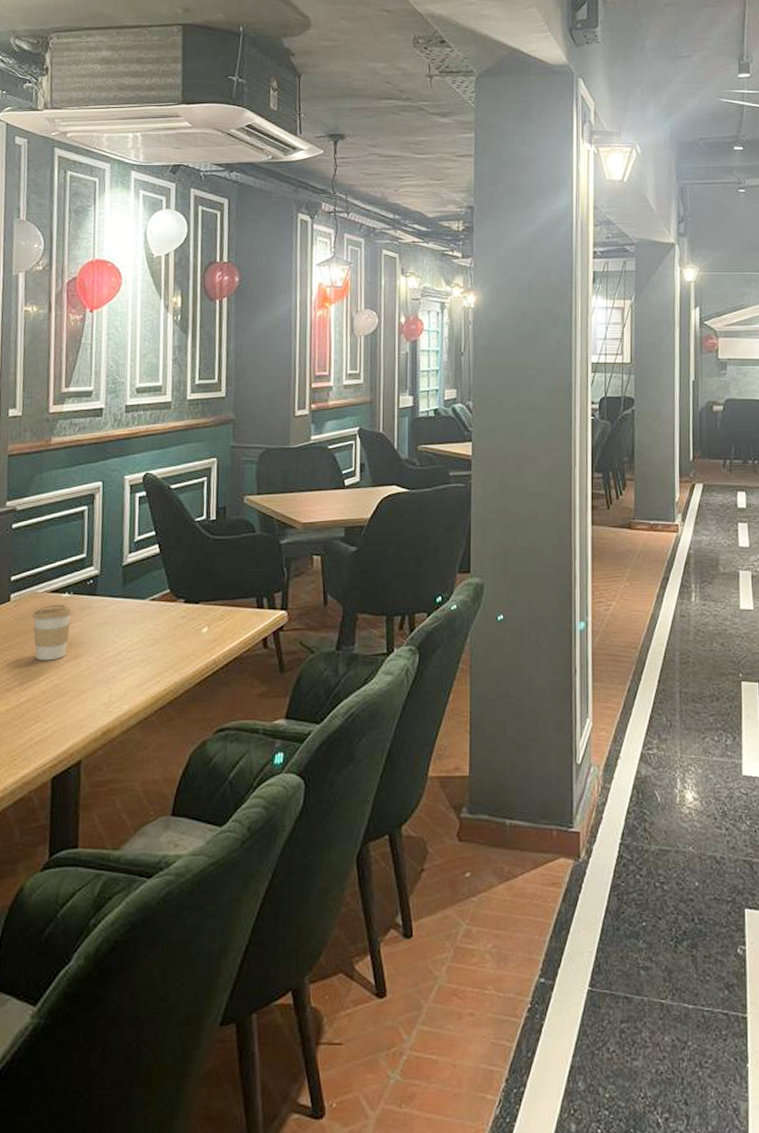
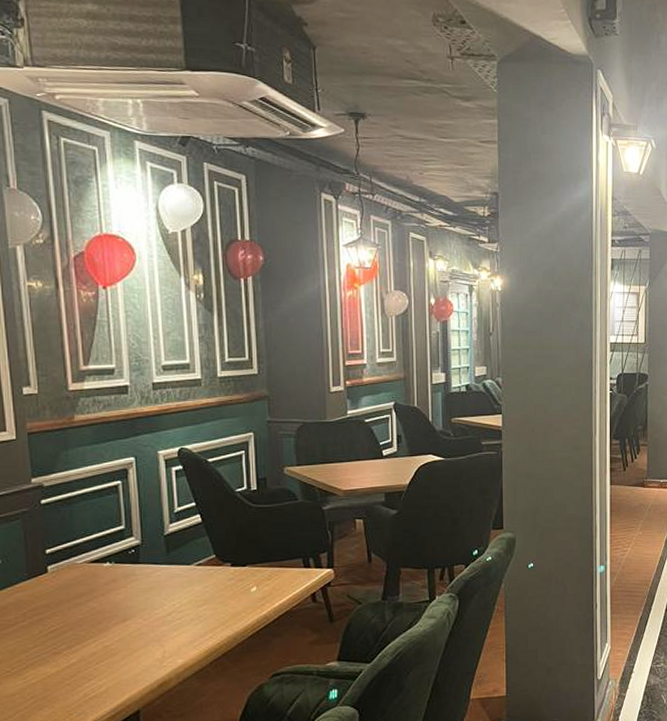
coffee cup: present [31,604,72,661] -> none [72,573,116,625]

